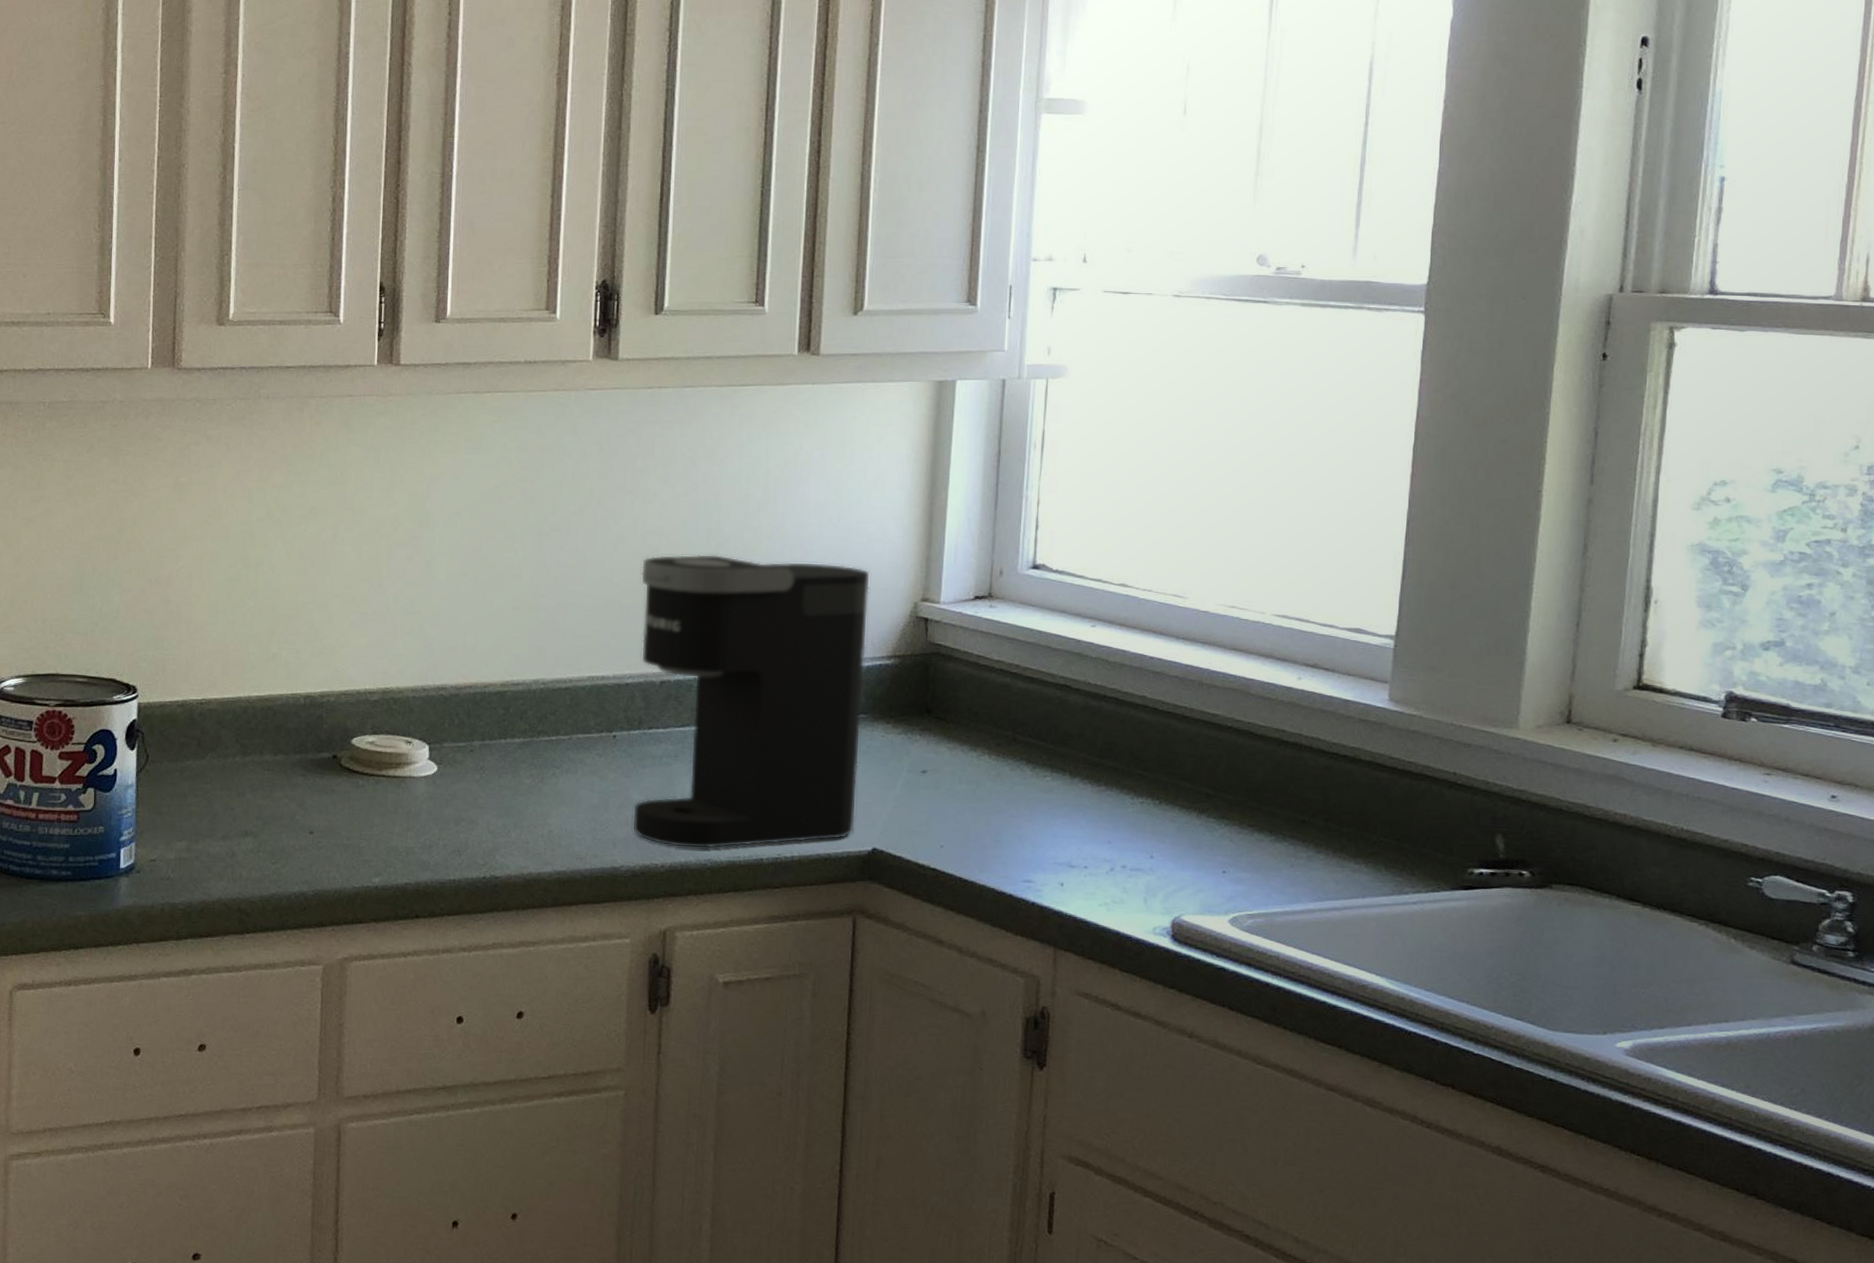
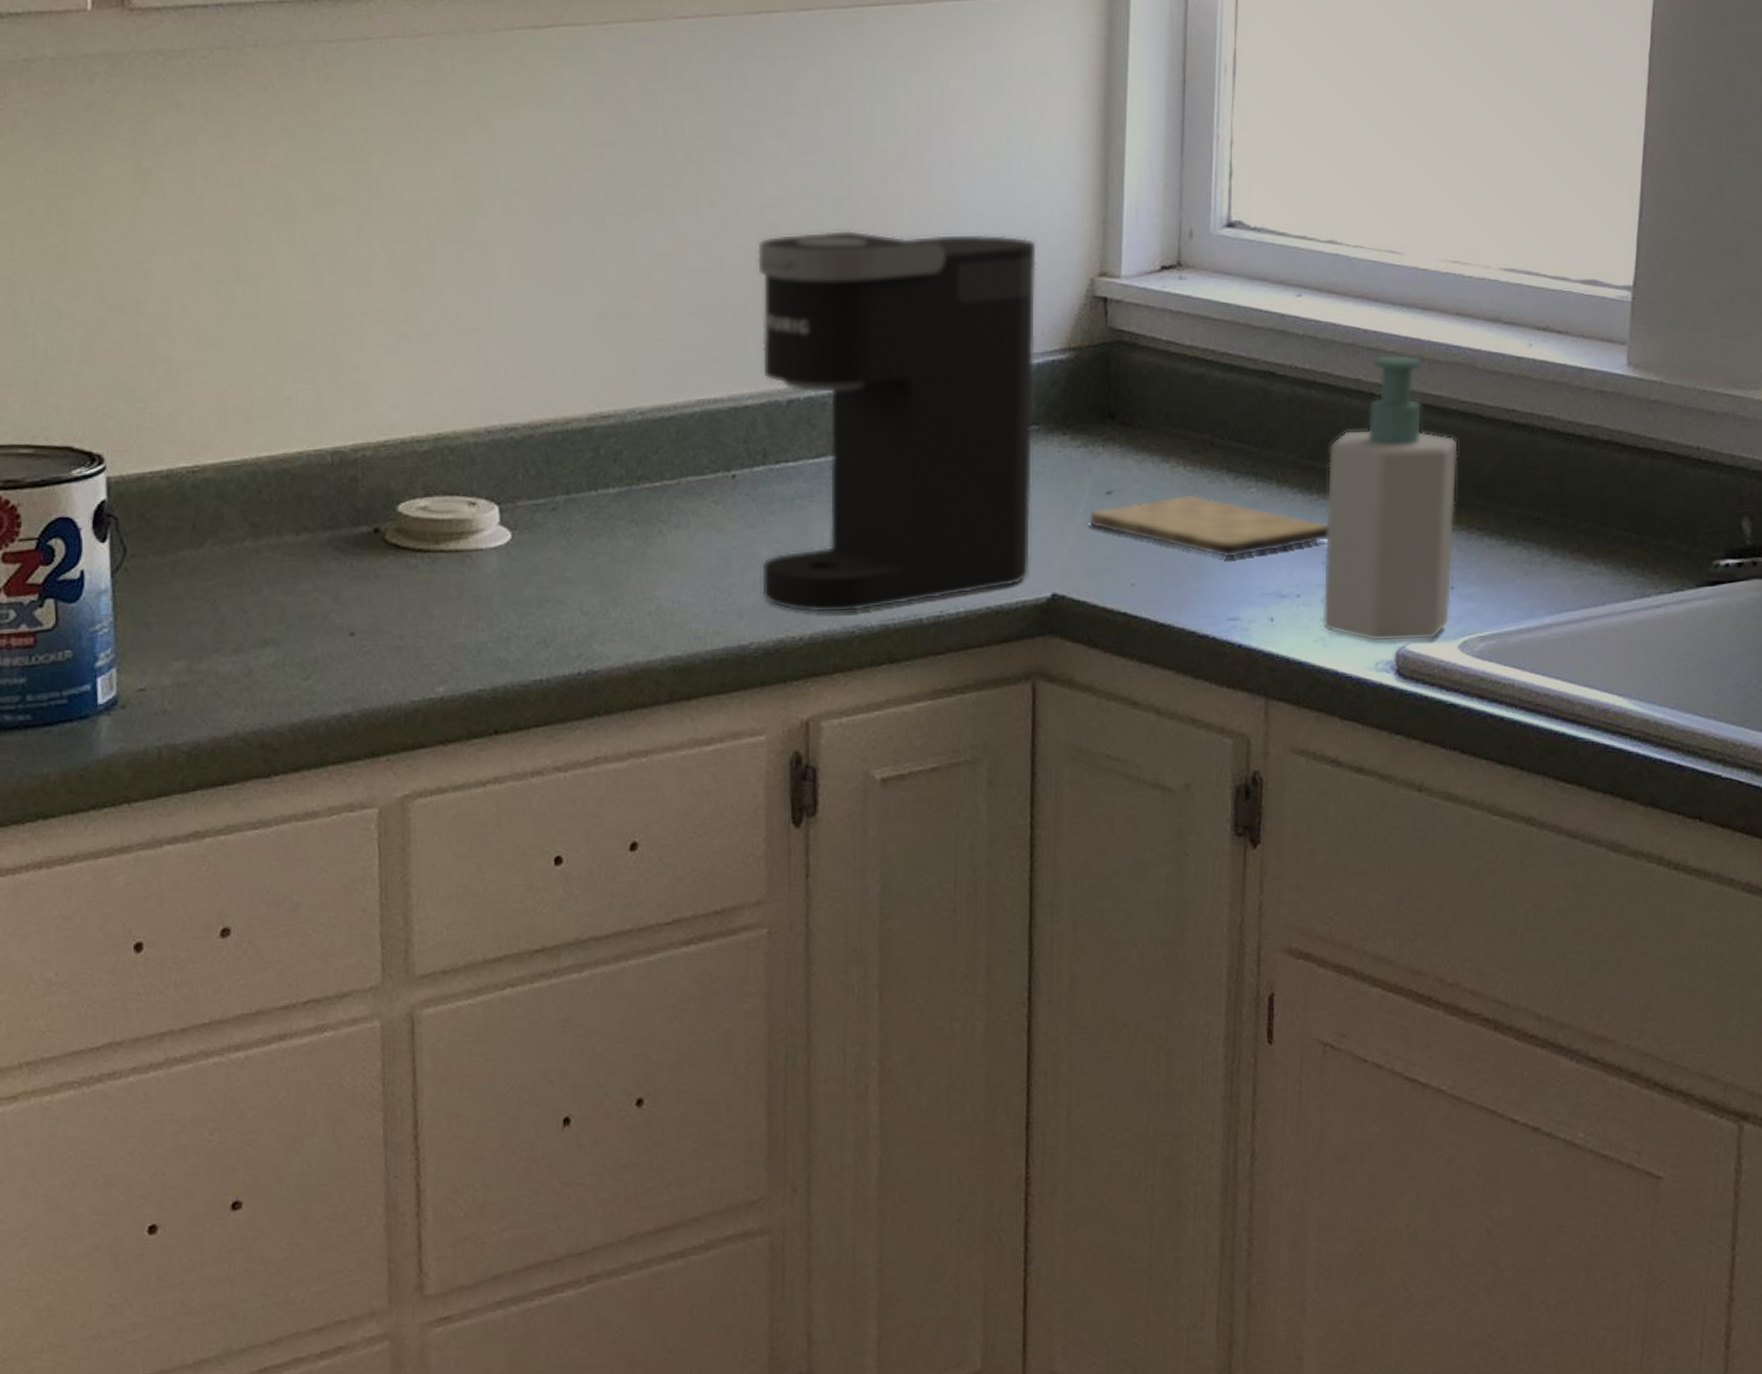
cutting board: none [905,777,1115,832] -> present [1088,493,1329,558]
soap bottle: none [1106,677,1232,914] -> present [1322,354,1458,642]

